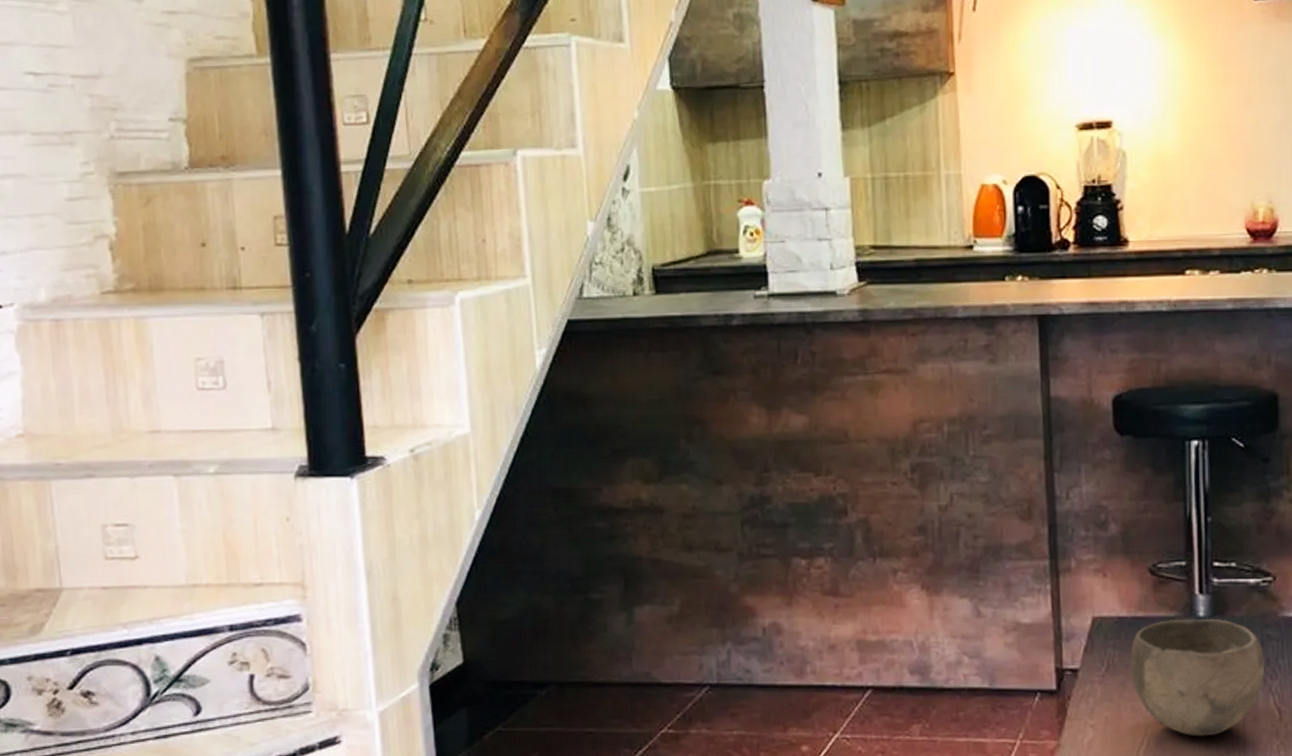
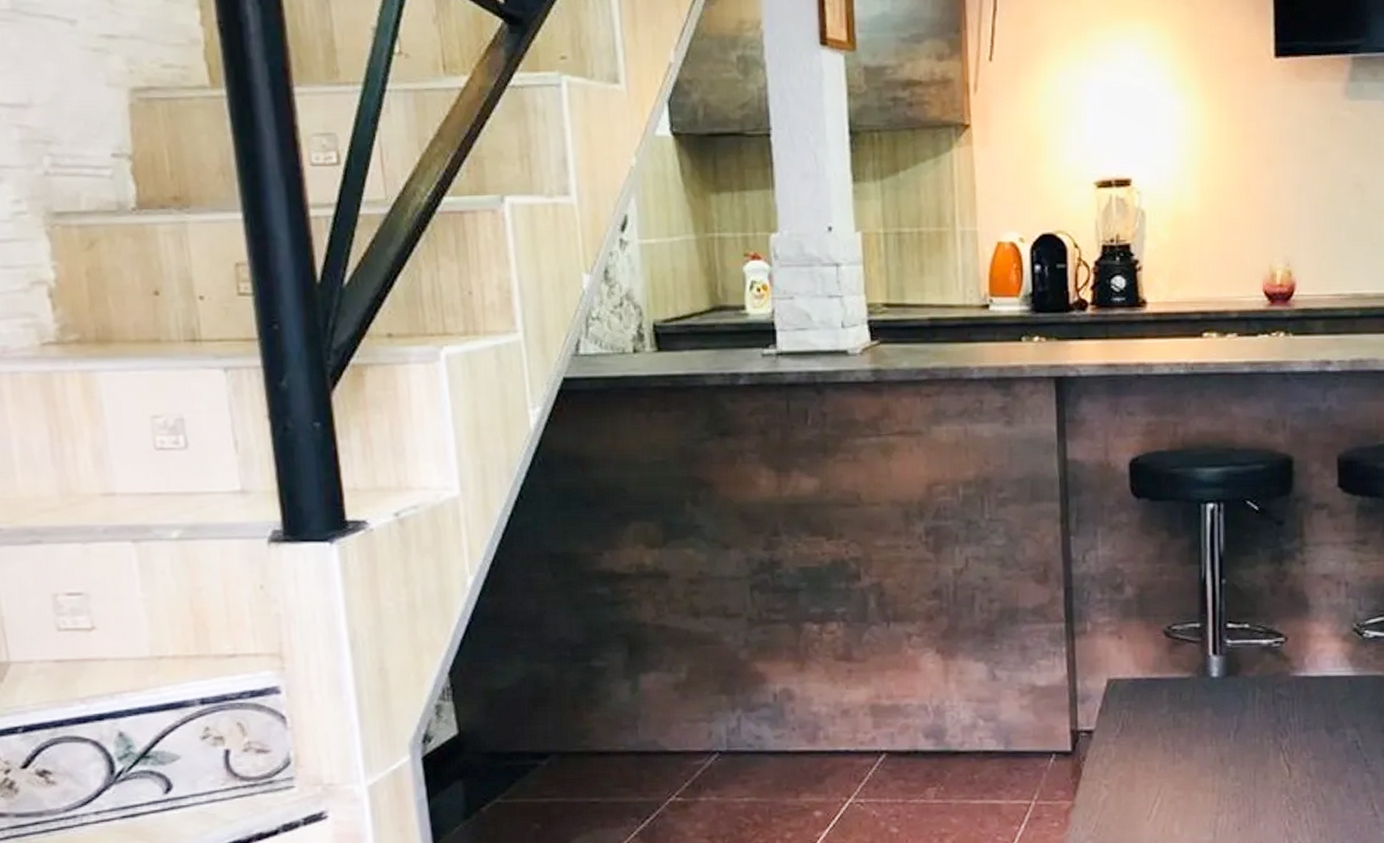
bowl: present [1129,618,1265,737] -> none [1144,679,1276,794]

